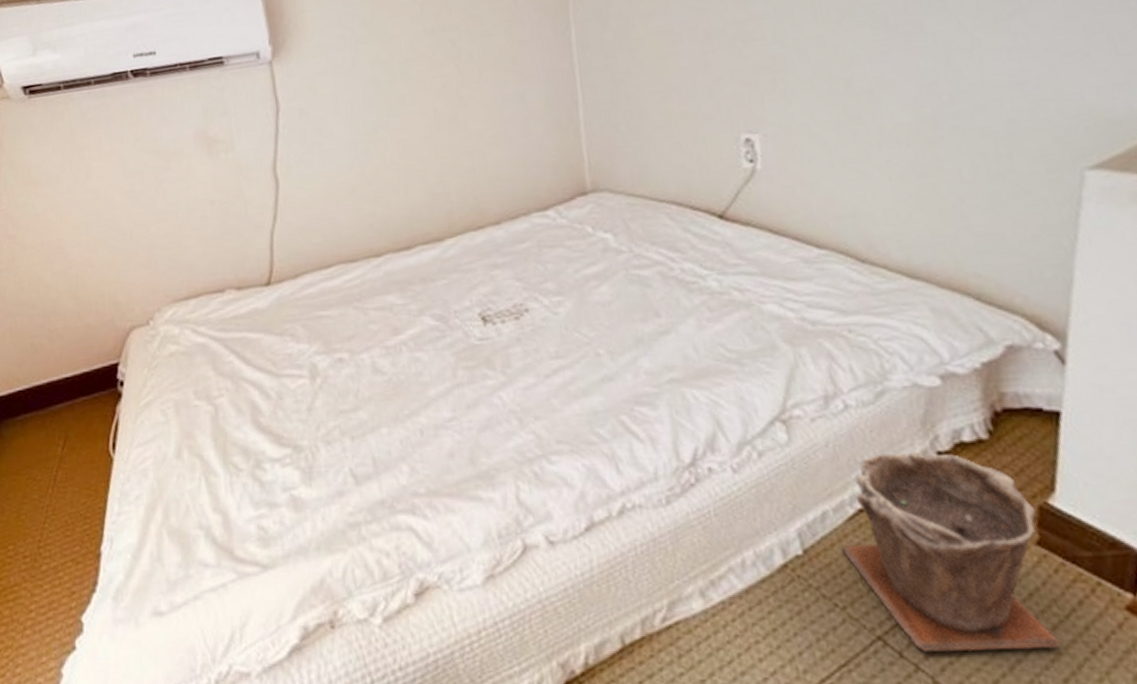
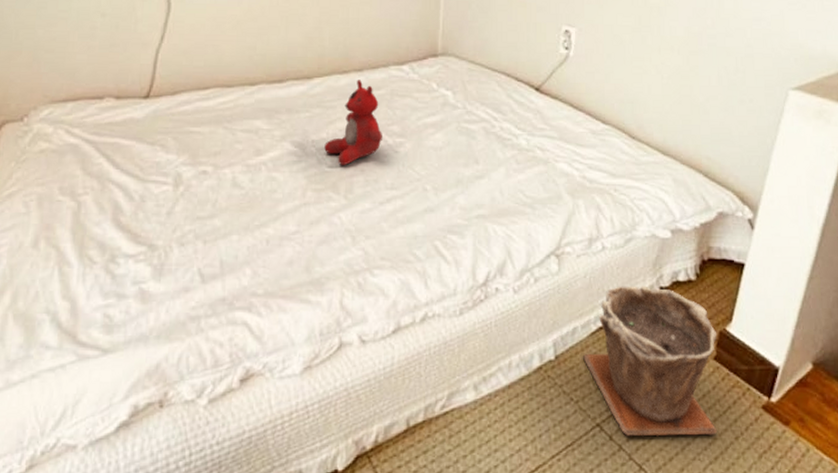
stuffed bear: none [469,234,537,337] -> present [324,80,382,166]

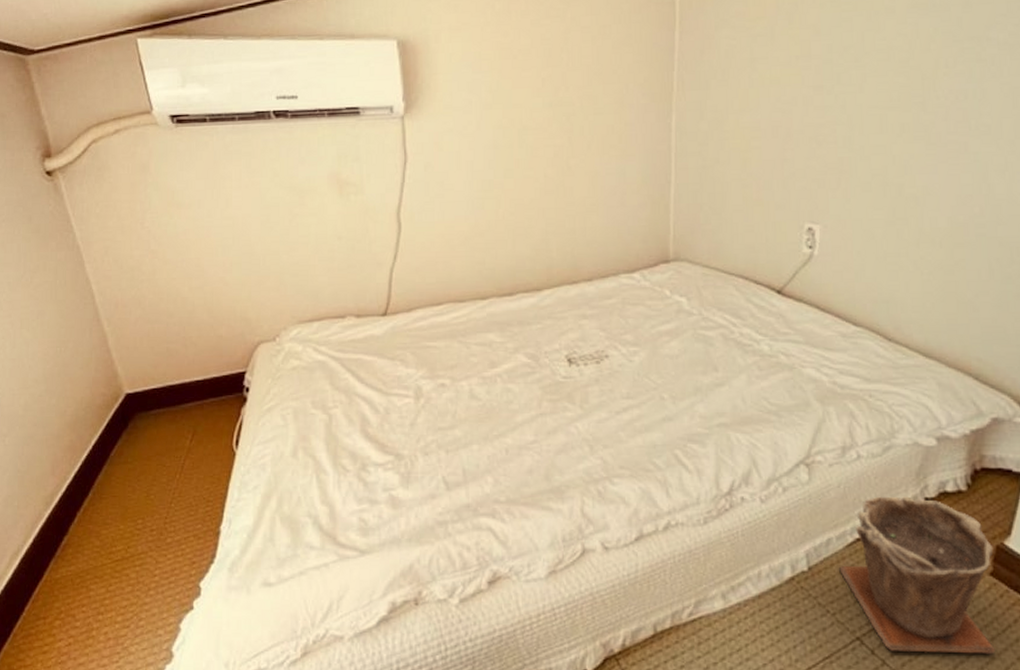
stuffed bear: present [324,80,382,166] -> none [557,290,616,377]

